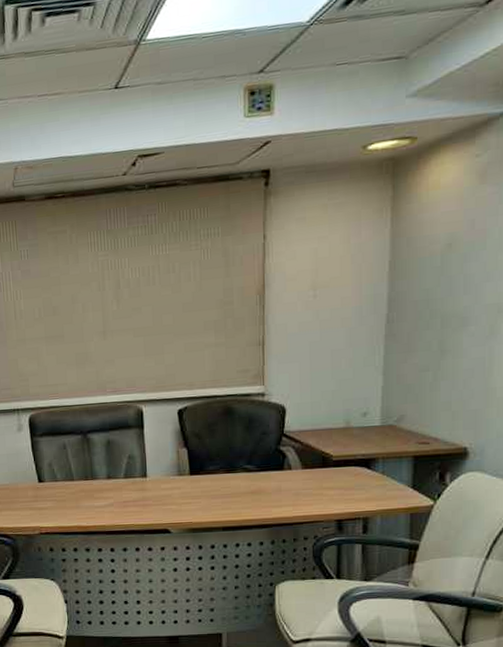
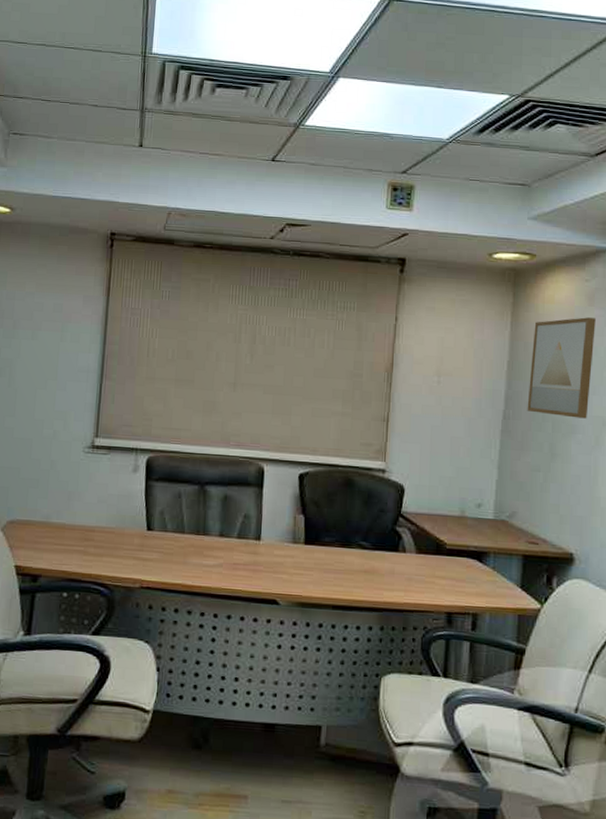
wall art: none [412,196,488,311] -> present [527,317,596,419]

